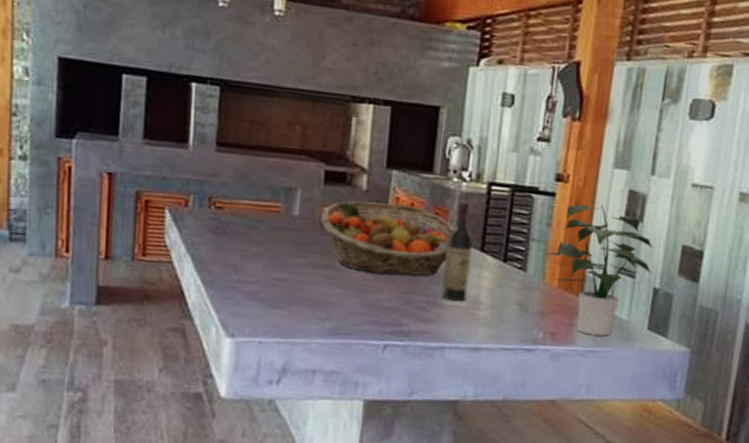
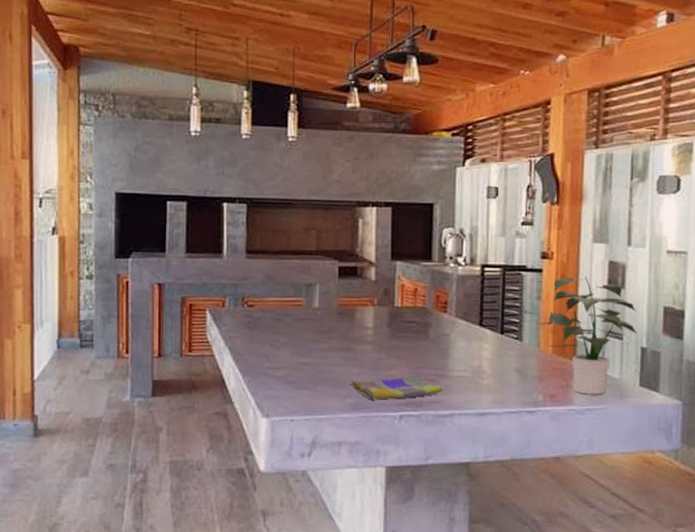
fruit basket: present [321,201,455,276] -> none [338,290,455,352]
dish towel: none [328,302,435,326] -> present [348,376,443,400]
wine bottle: present [441,200,473,302] -> none [447,282,473,373]

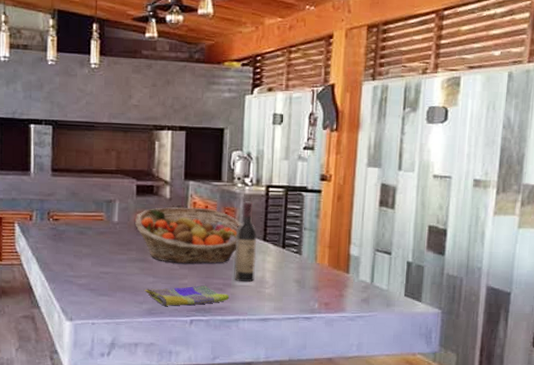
fruit basket: none [338,290,455,352] -> present [135,207,242,264]
wine bottle: none [447,282,473,373] -> present [234,201,257,283]
potted plant: present [539,275,637,395] -> none [316,196,405,304]

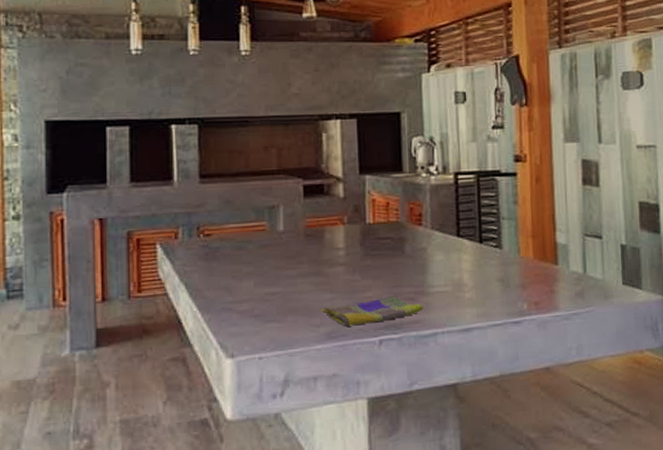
fruit basket: present [135,207,242,264] -> none [305,205,430,273]
wine bottle: present [234,201,257,283] -> none [424,192,451,288]

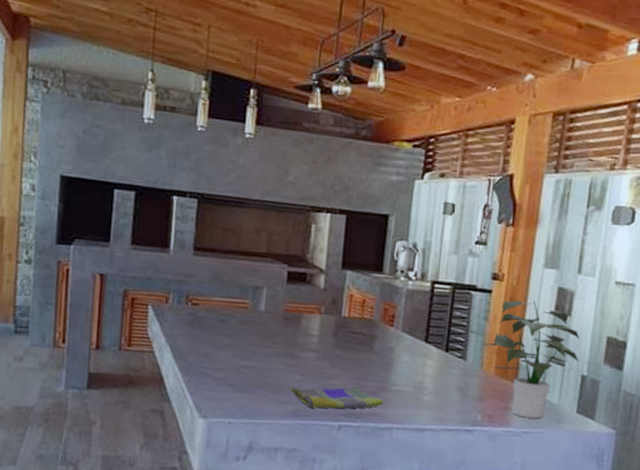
potted plant: none [517,176,616,299] -> present [484,300,581,419]

